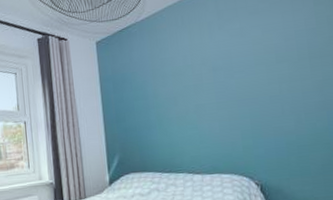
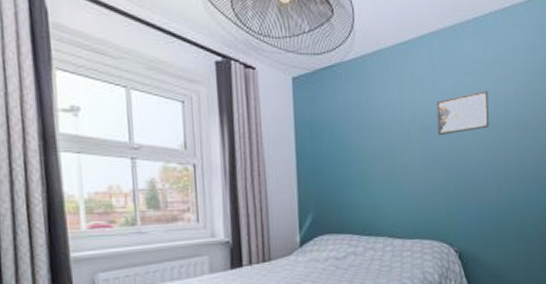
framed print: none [225,25,281,75] -> present [437,90,489,136]

